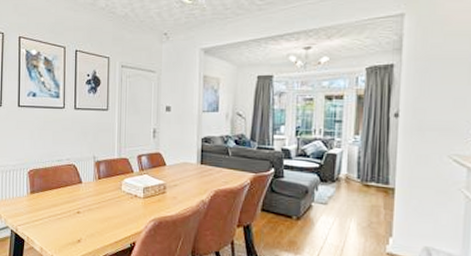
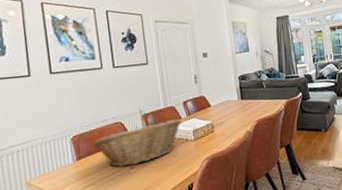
fruit basket: none [46,172,133,210] -> present [92,119,182,167]

